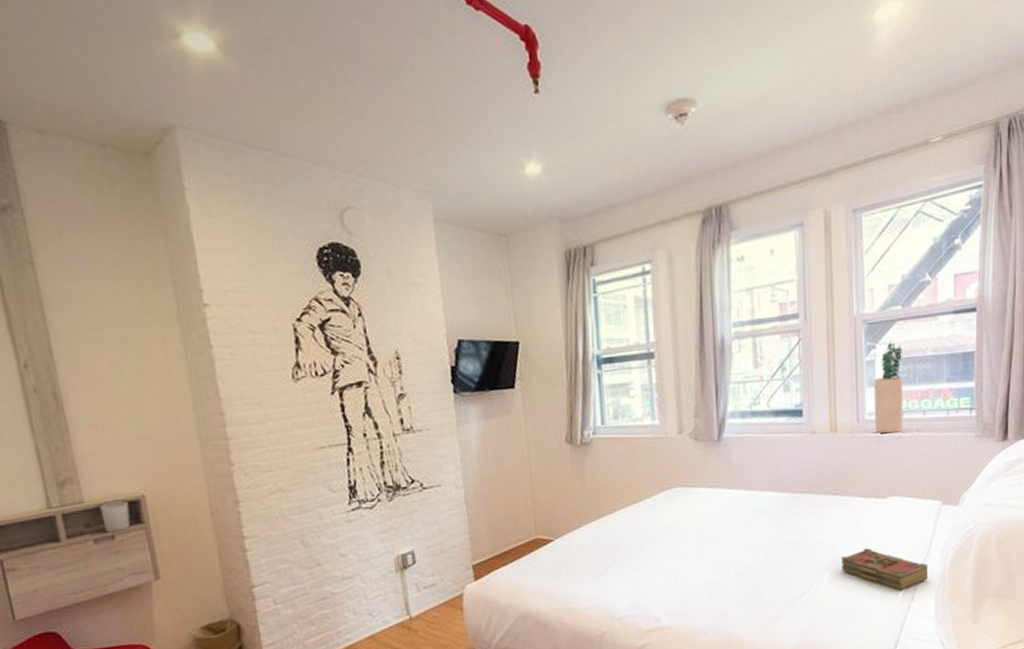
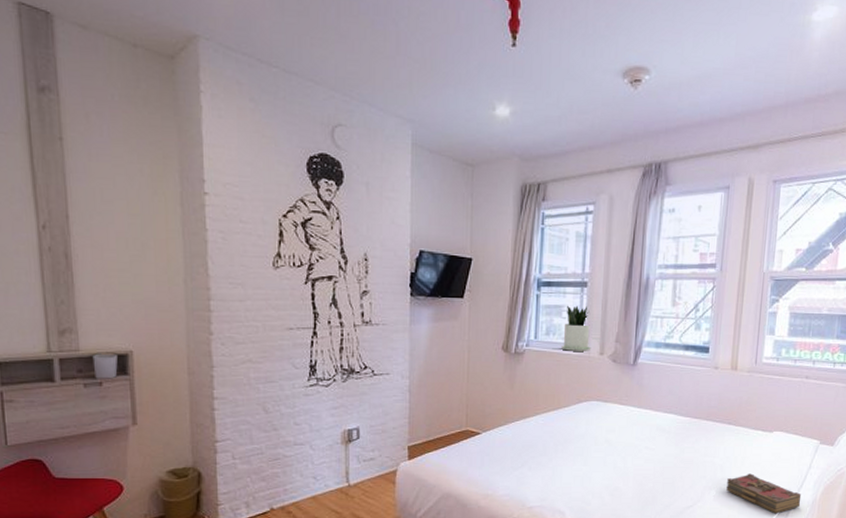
planter: none [633,379,668,435] -> present [561,305,592,353]
vase: present [873,341,904,434] -> none [769,297,801,377]

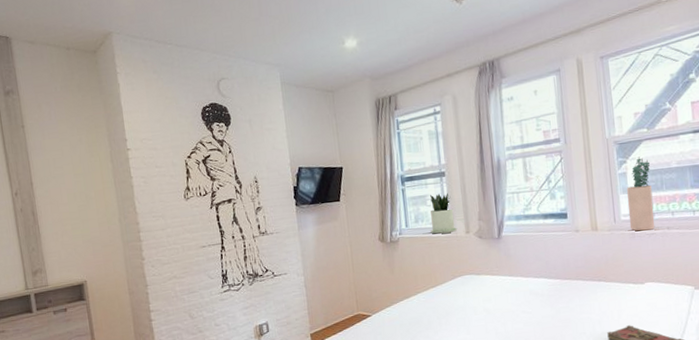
candle holder: present [92,353,119,381] -> none [58,284,77,307]
vase: none [769,297,801,377] -> present [627,156,655,232]

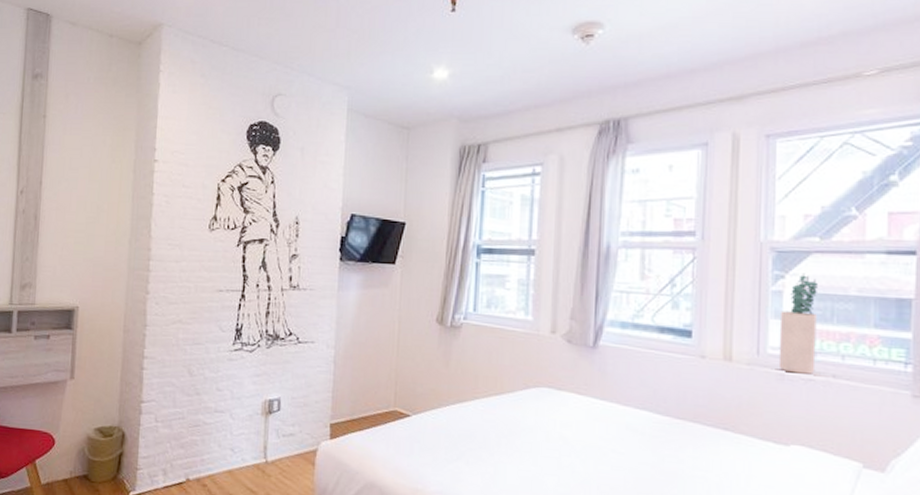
planter: present [429,192,458,234] -> none [505,275,541,330]

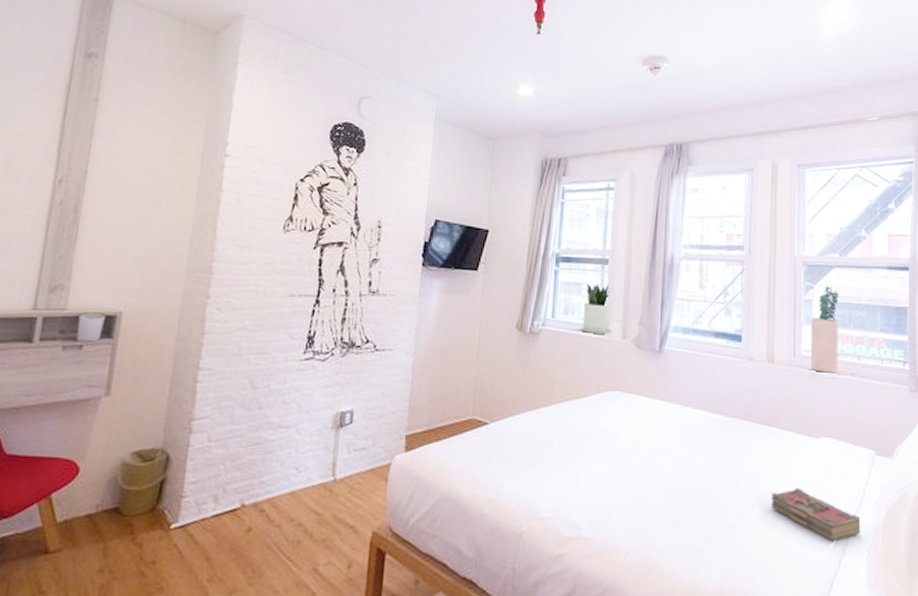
candle holder: none [44,307,66,334] -> present [76,313,107,344]
planter: none [505,275,541,330] -> present [580,283,613,335]

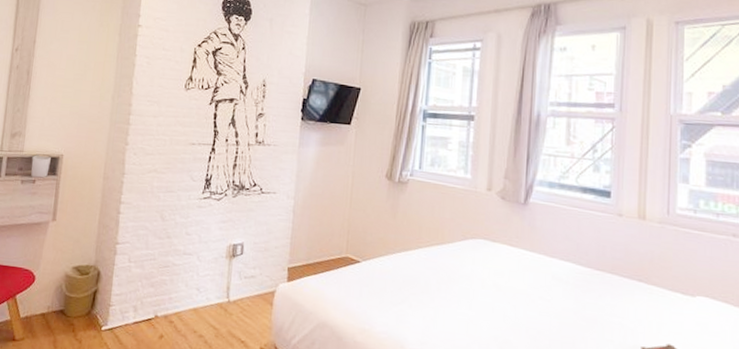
planter: present [580,283,613,335] -> none [446,137,479,187]
vase: present [810,284,838,373] -> none [686,143,720,233]

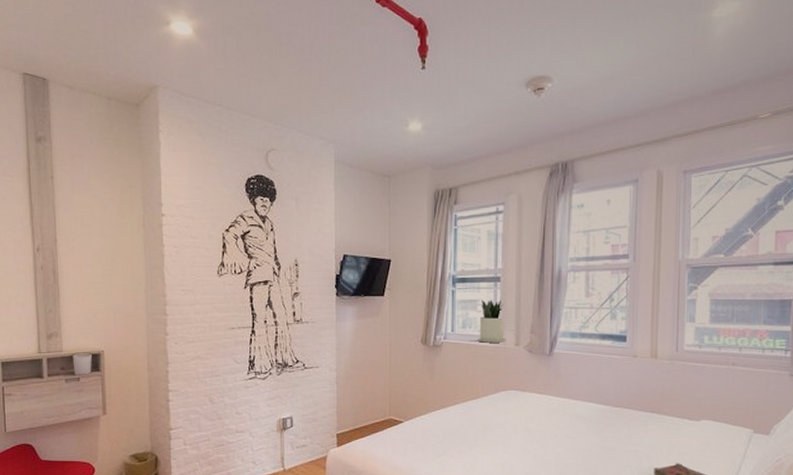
planter: none [446,137,479,187] -> present [478,299,507,344]

